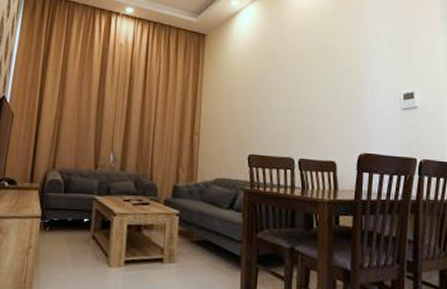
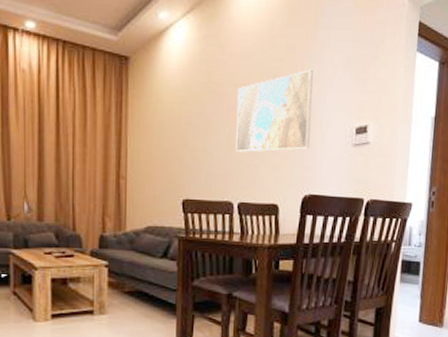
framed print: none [295,44,363,114] -> present [236,69,313,152]

